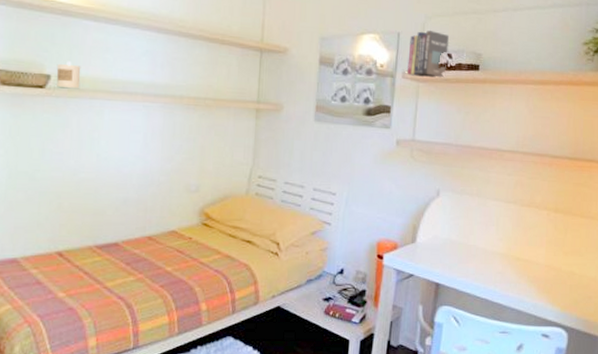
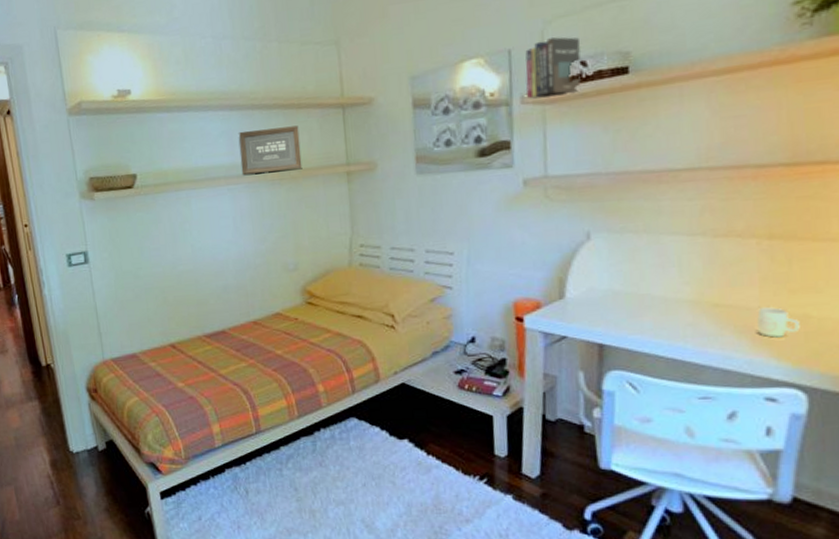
candle: present [56,61,81,88] -> none [140,157,165,185]
picture frame: none [160,55,219,99] -> present [239,125,303,175]
mug: none [542,264,568,288] -> present [757,307,800,338]

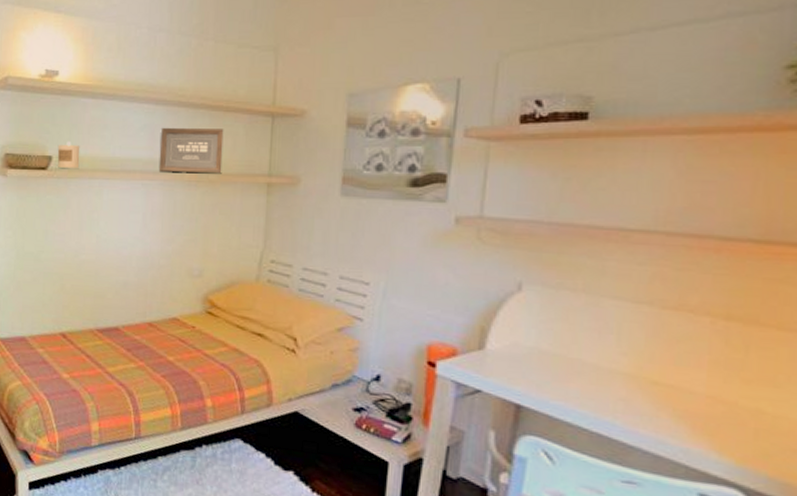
candle: none [140,157,165,185] -> present [57,141,80,168]
books: present [525,37,581,99] -> none [472,72,537,135]
mug: present [757,307,800,338] -> none [700,394,750,430]

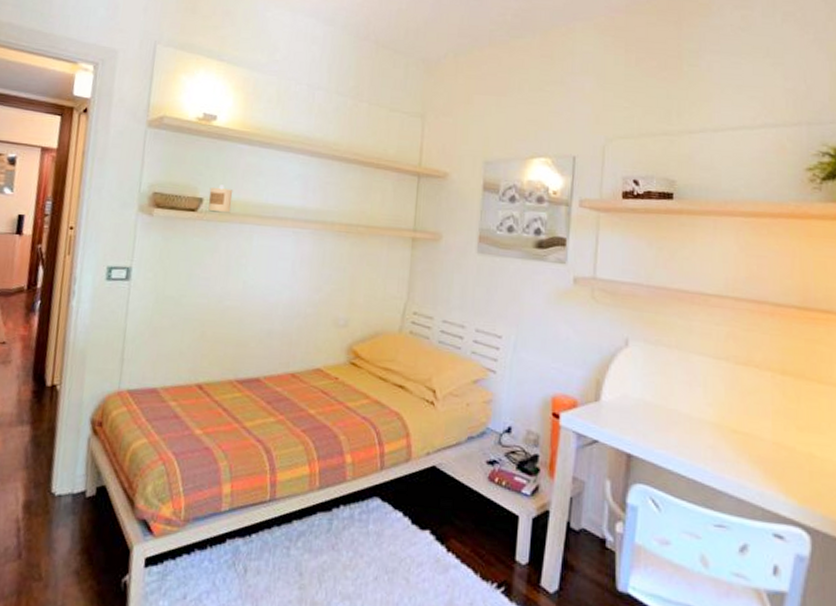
picture frame: present [160,128,224,174] -> none [311,179,374,226]

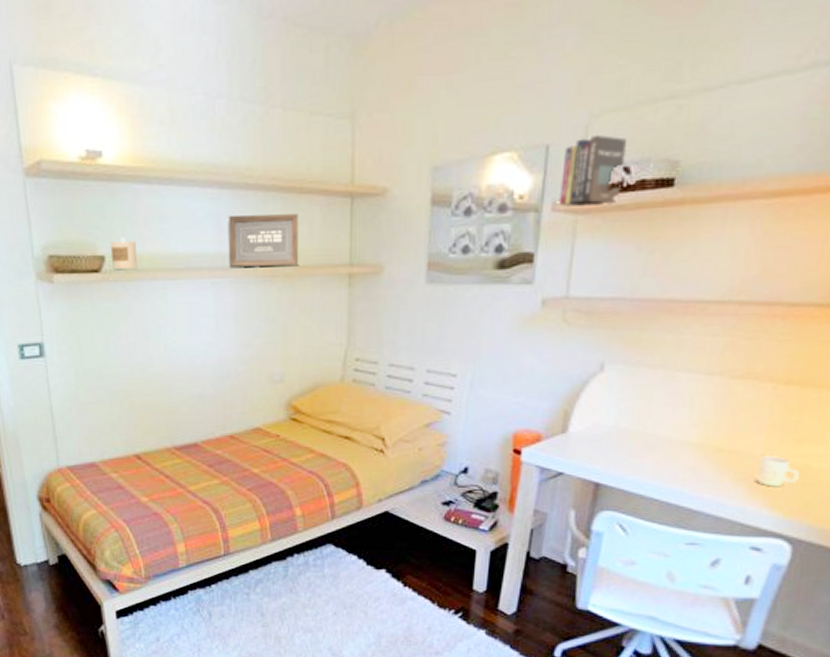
picture frame: none [311,179,374,226] -> present [229,214,299,268]
books: none [585,154,634,207] -> present [560,135,626,207]
mug: none [769,441,806,473] -> present [756,456,799,487]

